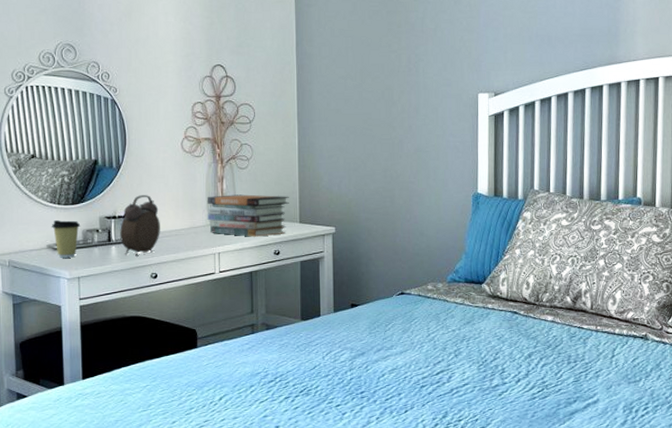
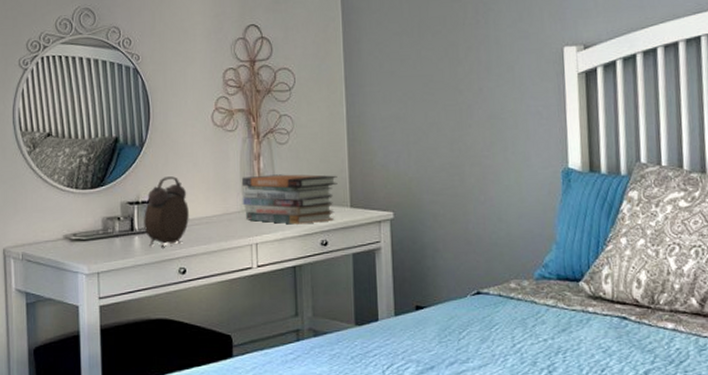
coffee cup: present [51,220,81,258] -> none [68,207,101,250]

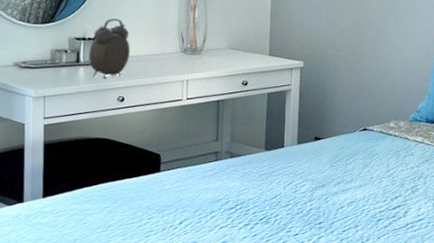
book stack: present [241,174,338,225] -> none [177,23,260,67]

